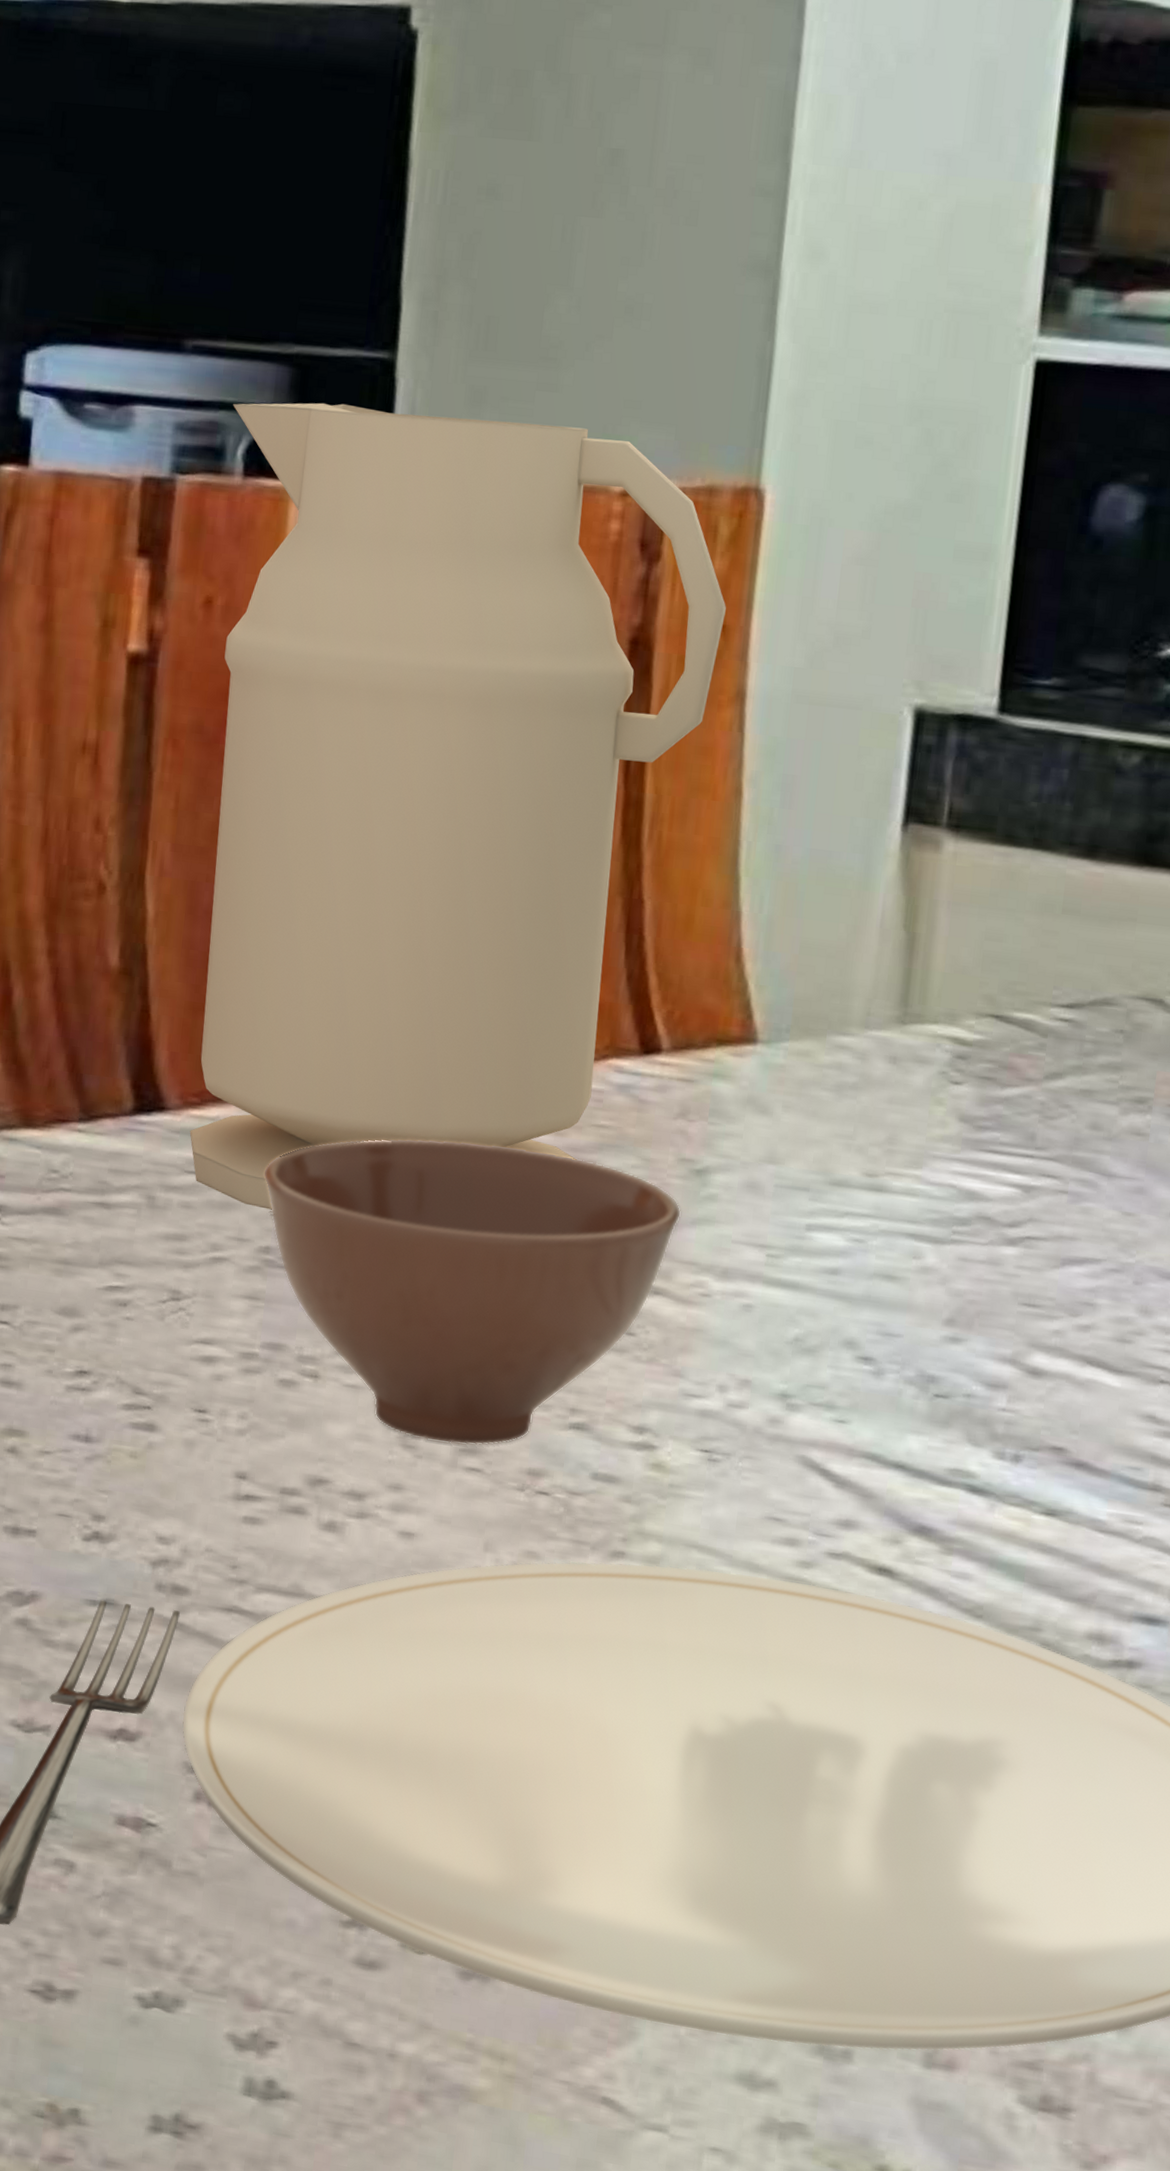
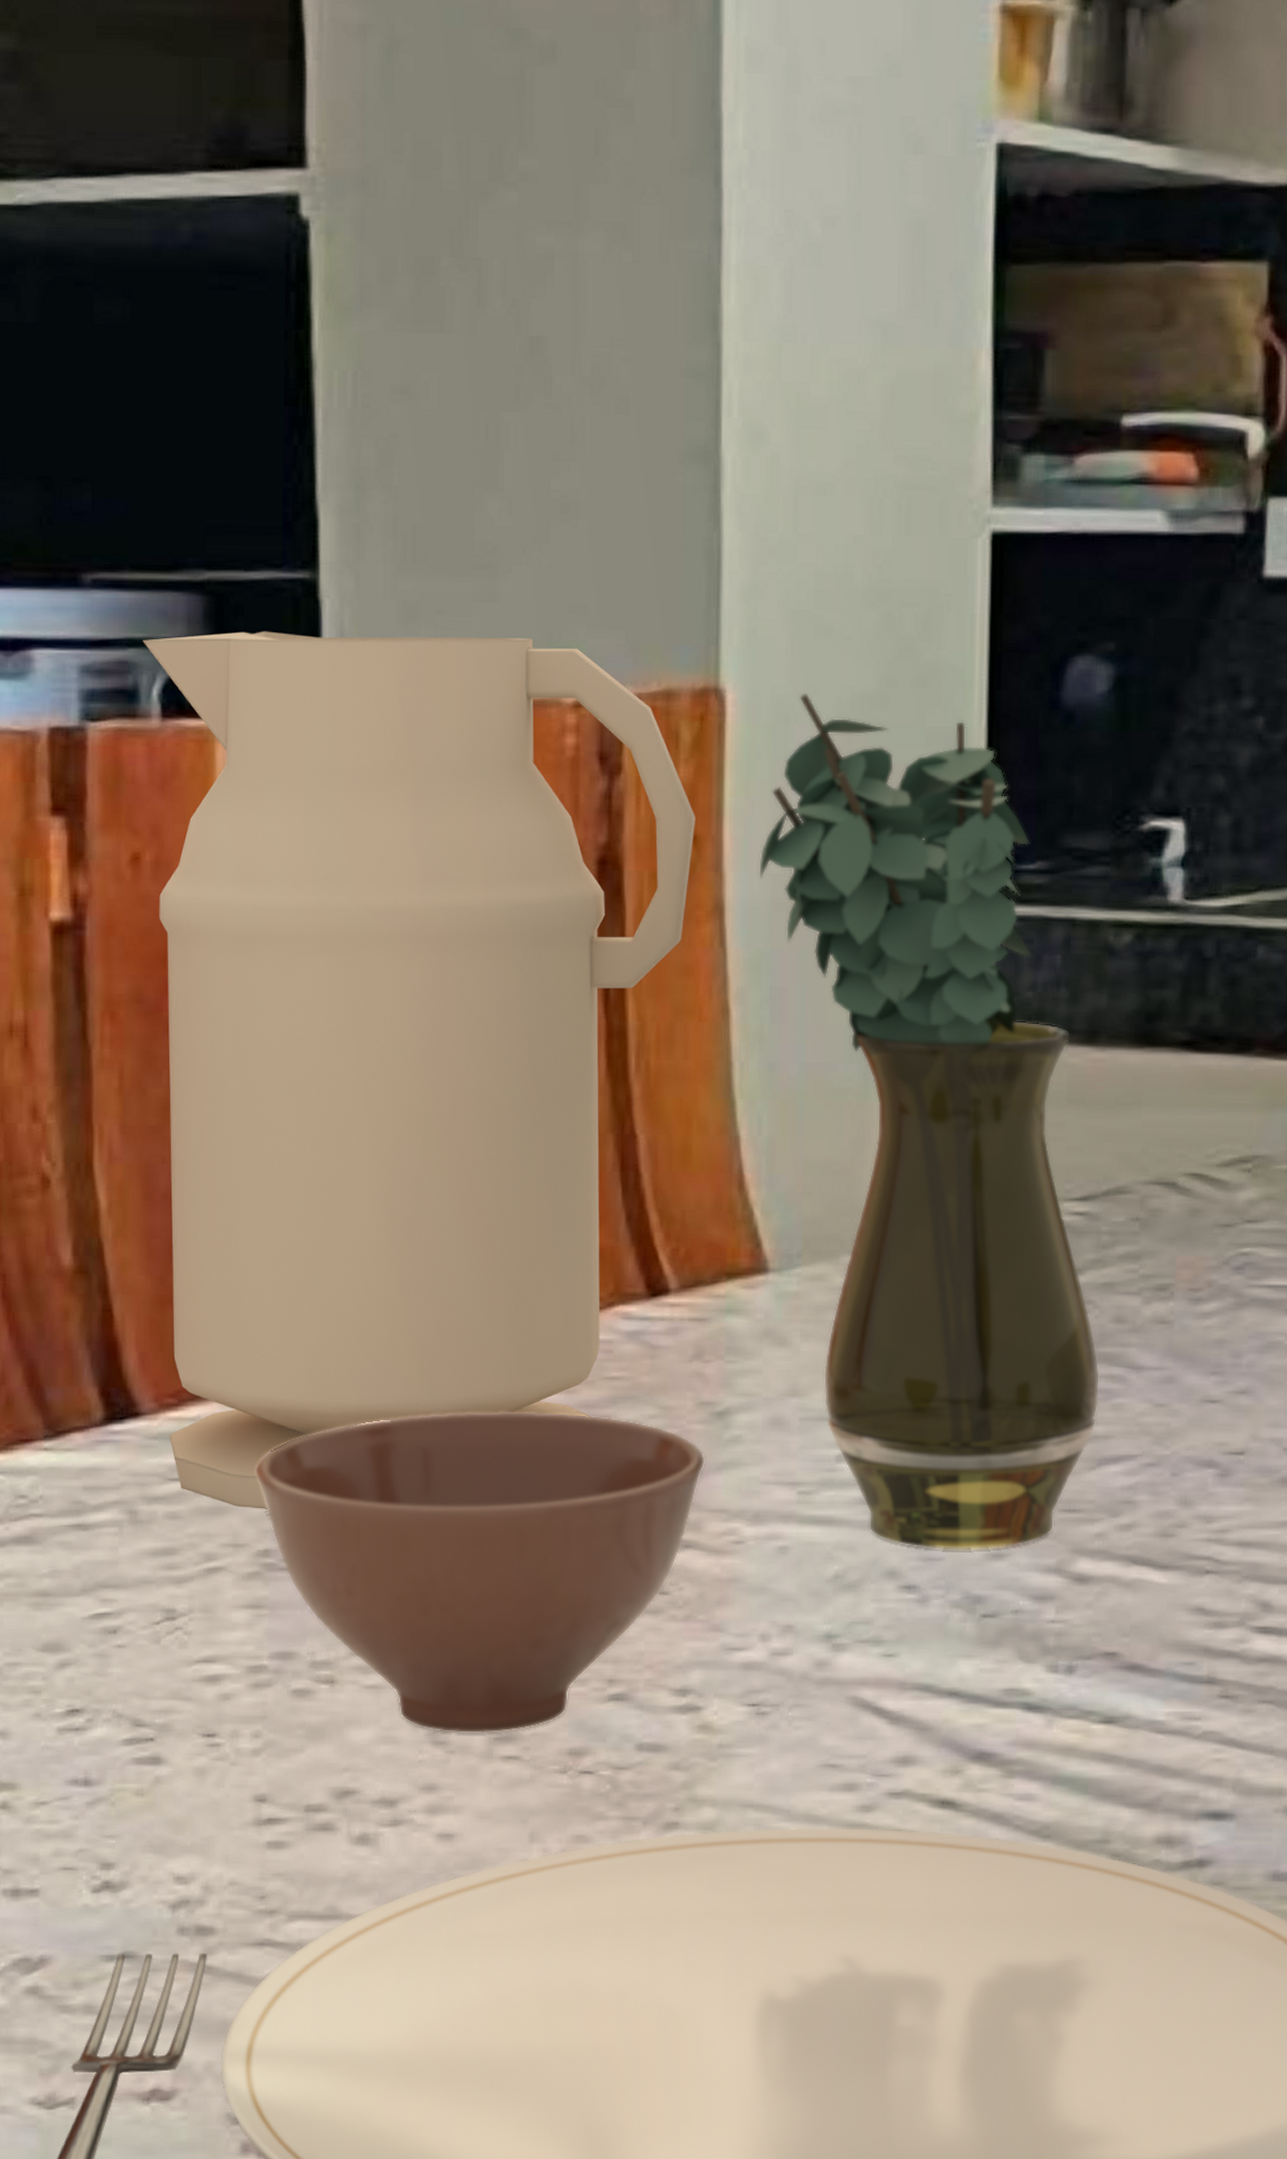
vase: none [782,499,1072,1333] -> present [759,692,1100,1549]

